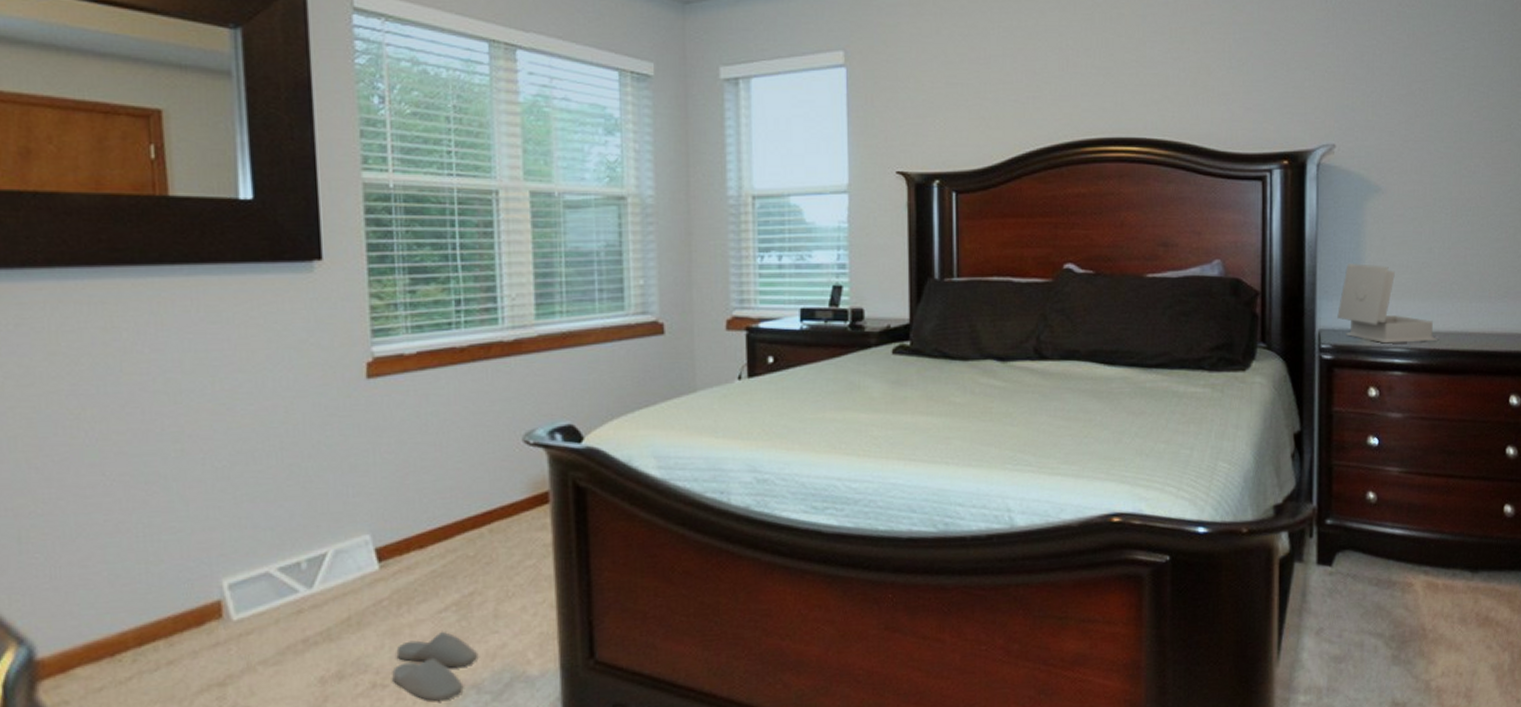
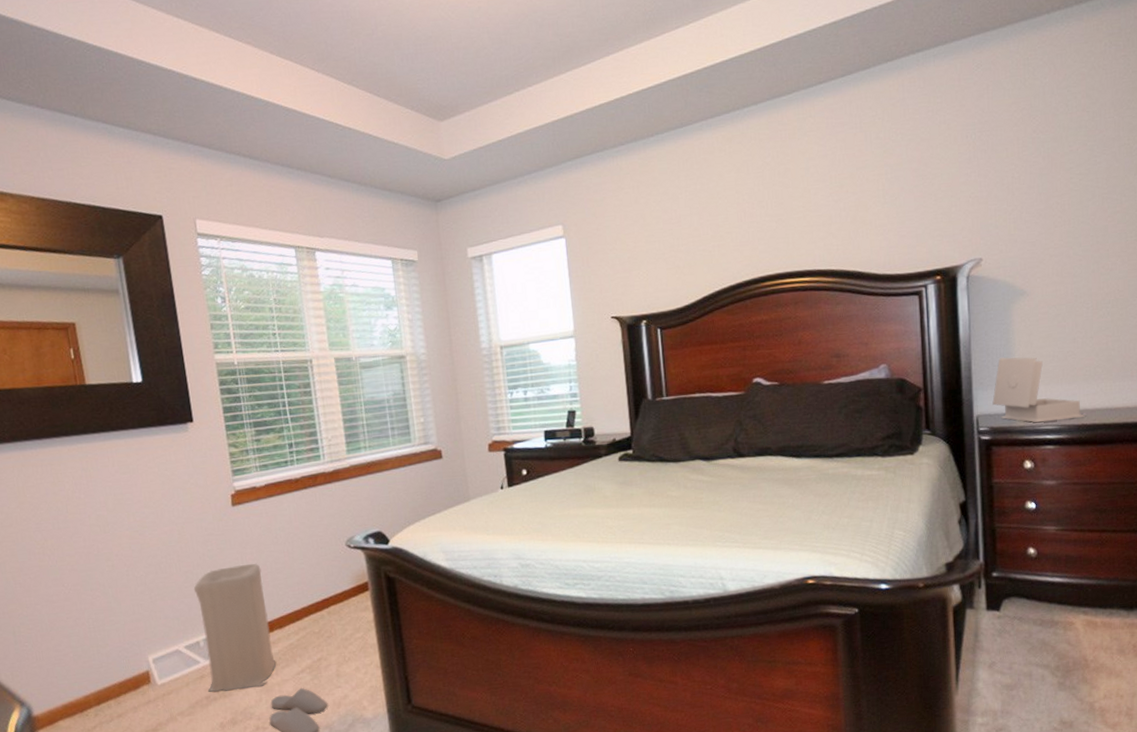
laundry basket: none [299,458,410,633] -> present [193,563,276,692]

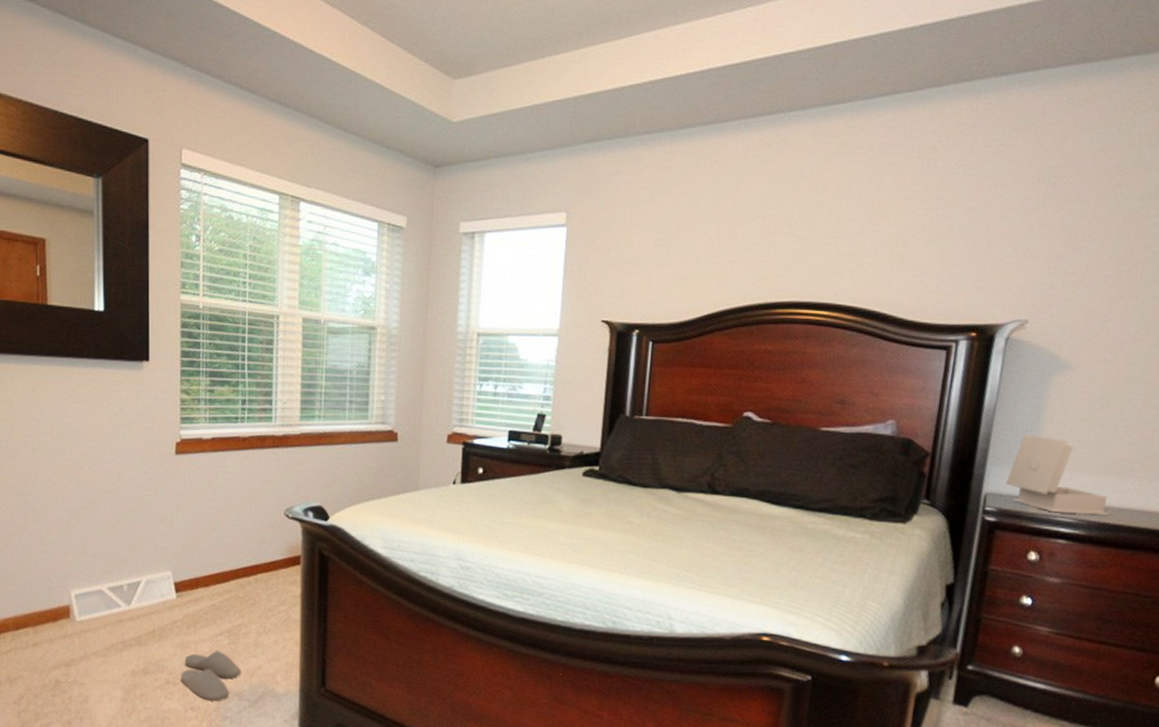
laundry basket: present [193,563,276,692] -> none [125,515,196,641]

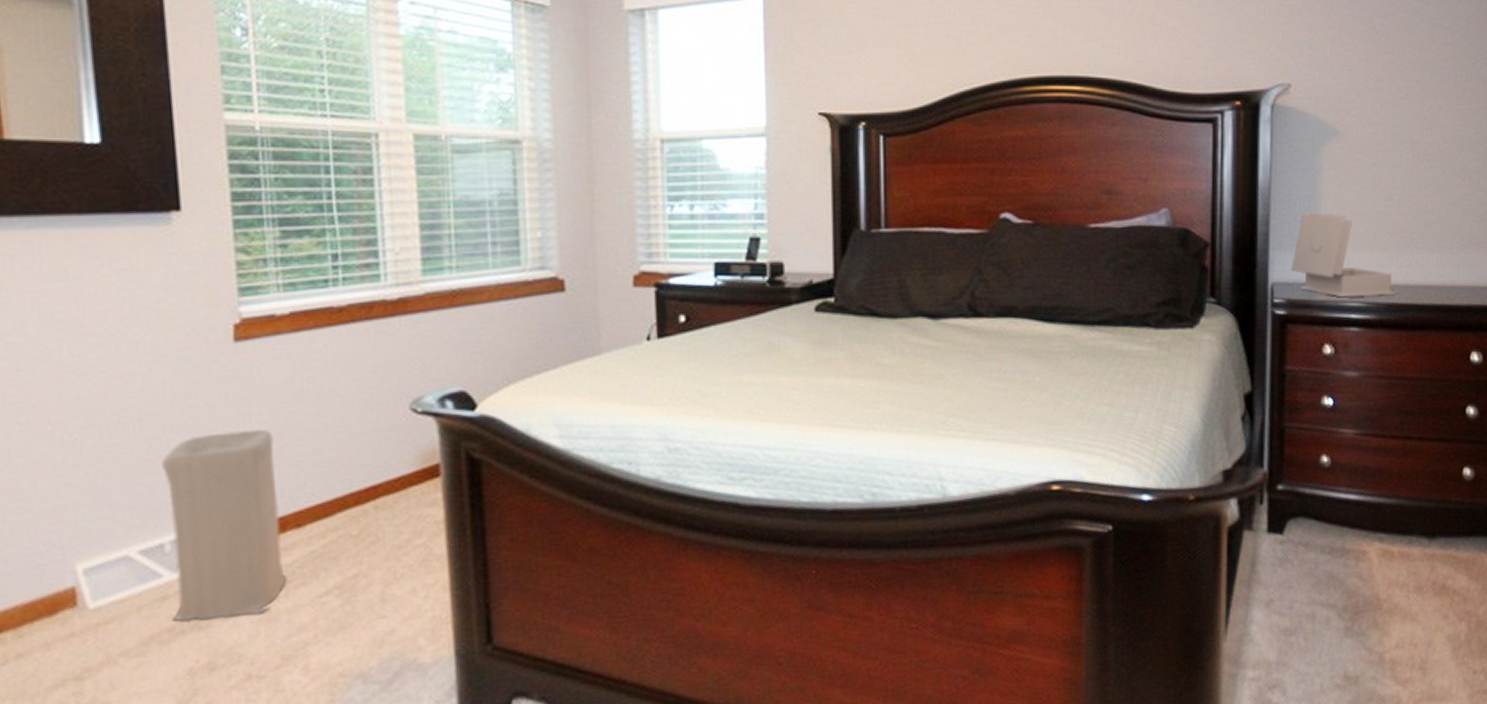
laundry basket: none [125,515,196,641] -> present [160,429,287,621]
slippers: present [181,650,242,701] -> none [269,616,365,693]

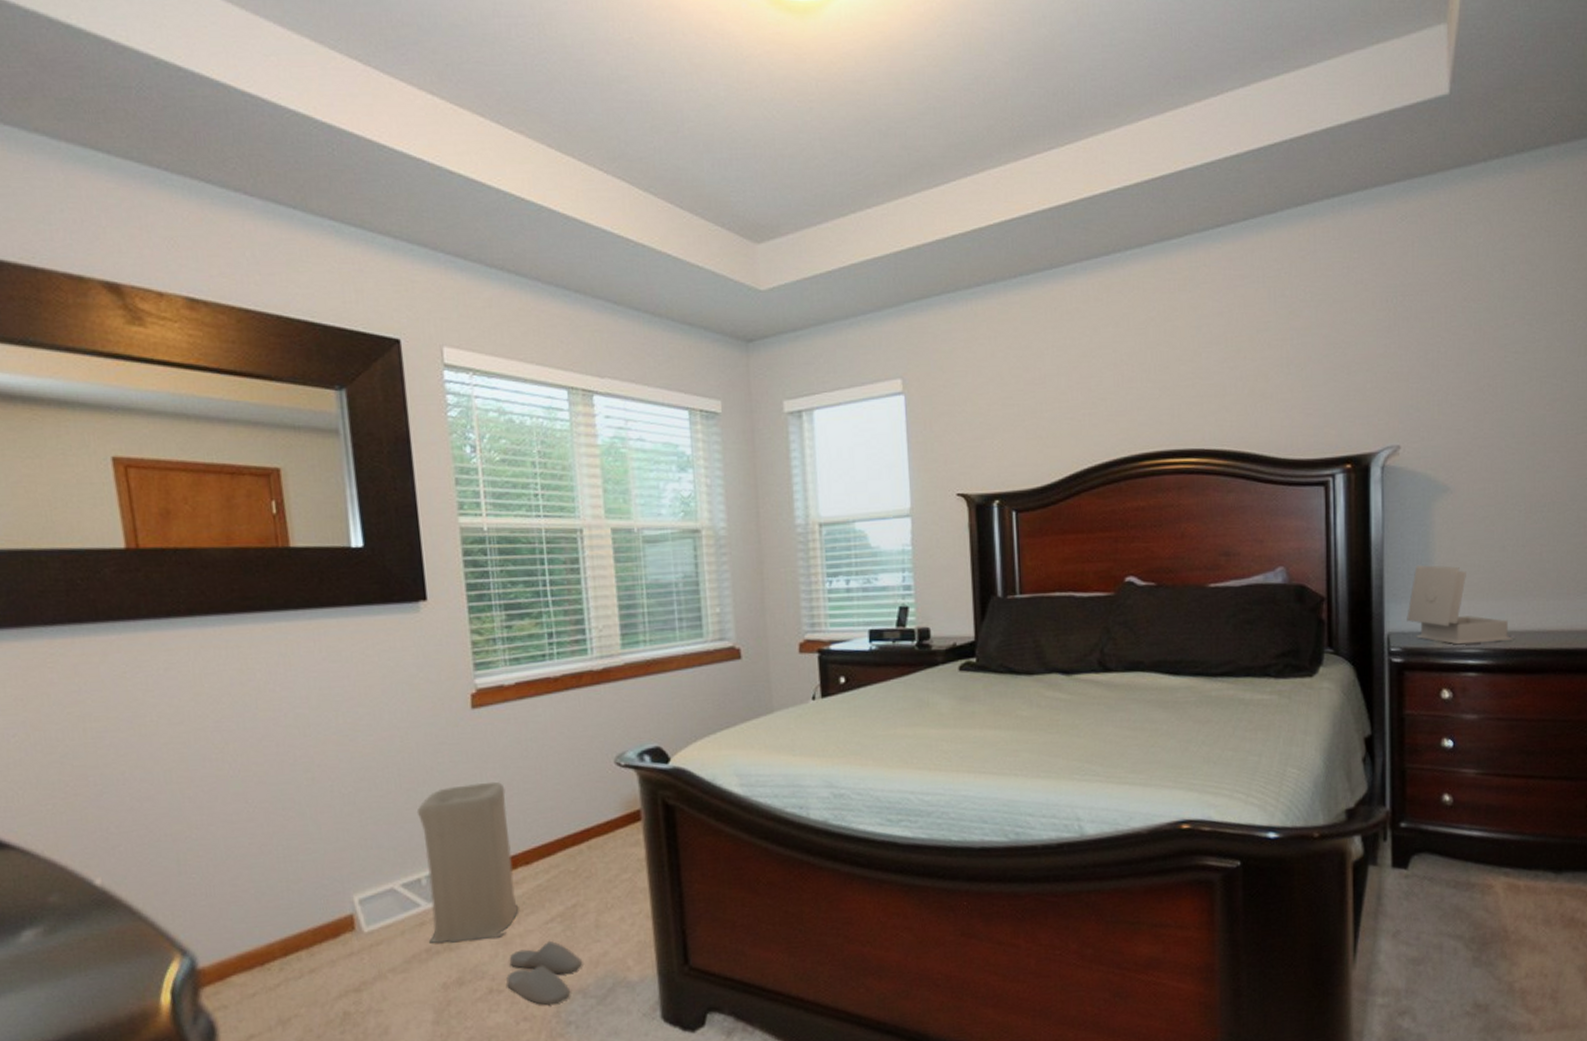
slippers: none [269,616,365,693] -> present [506,940,583,1005]

